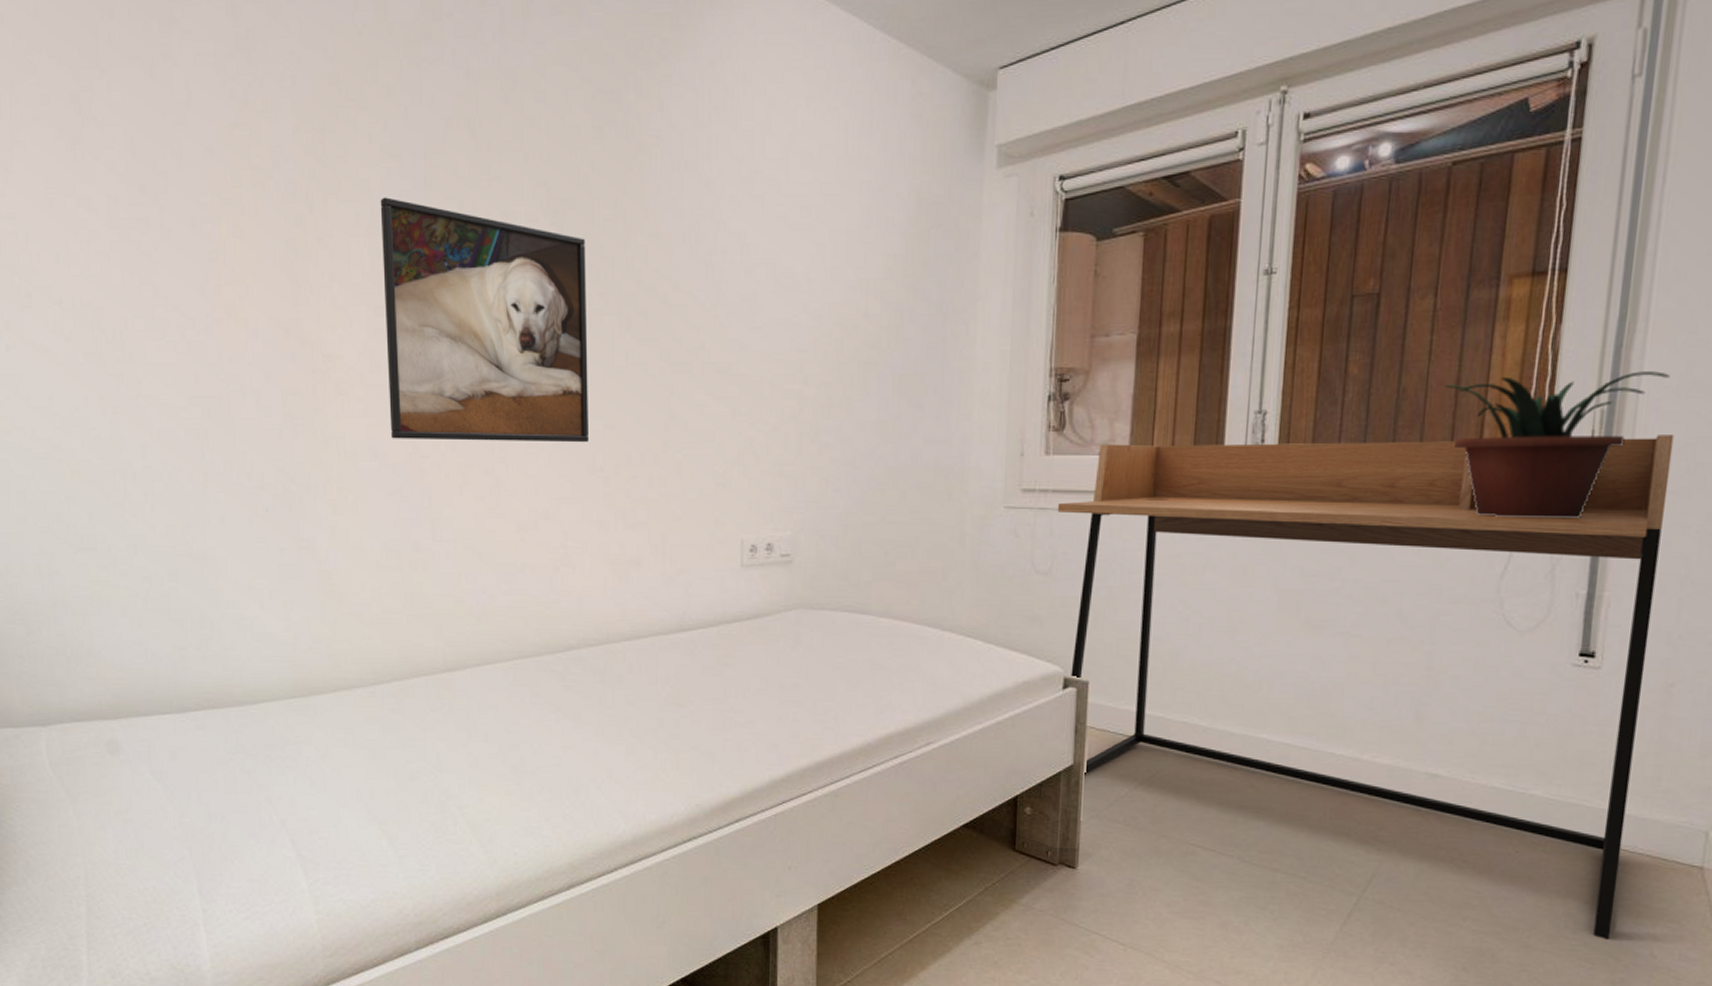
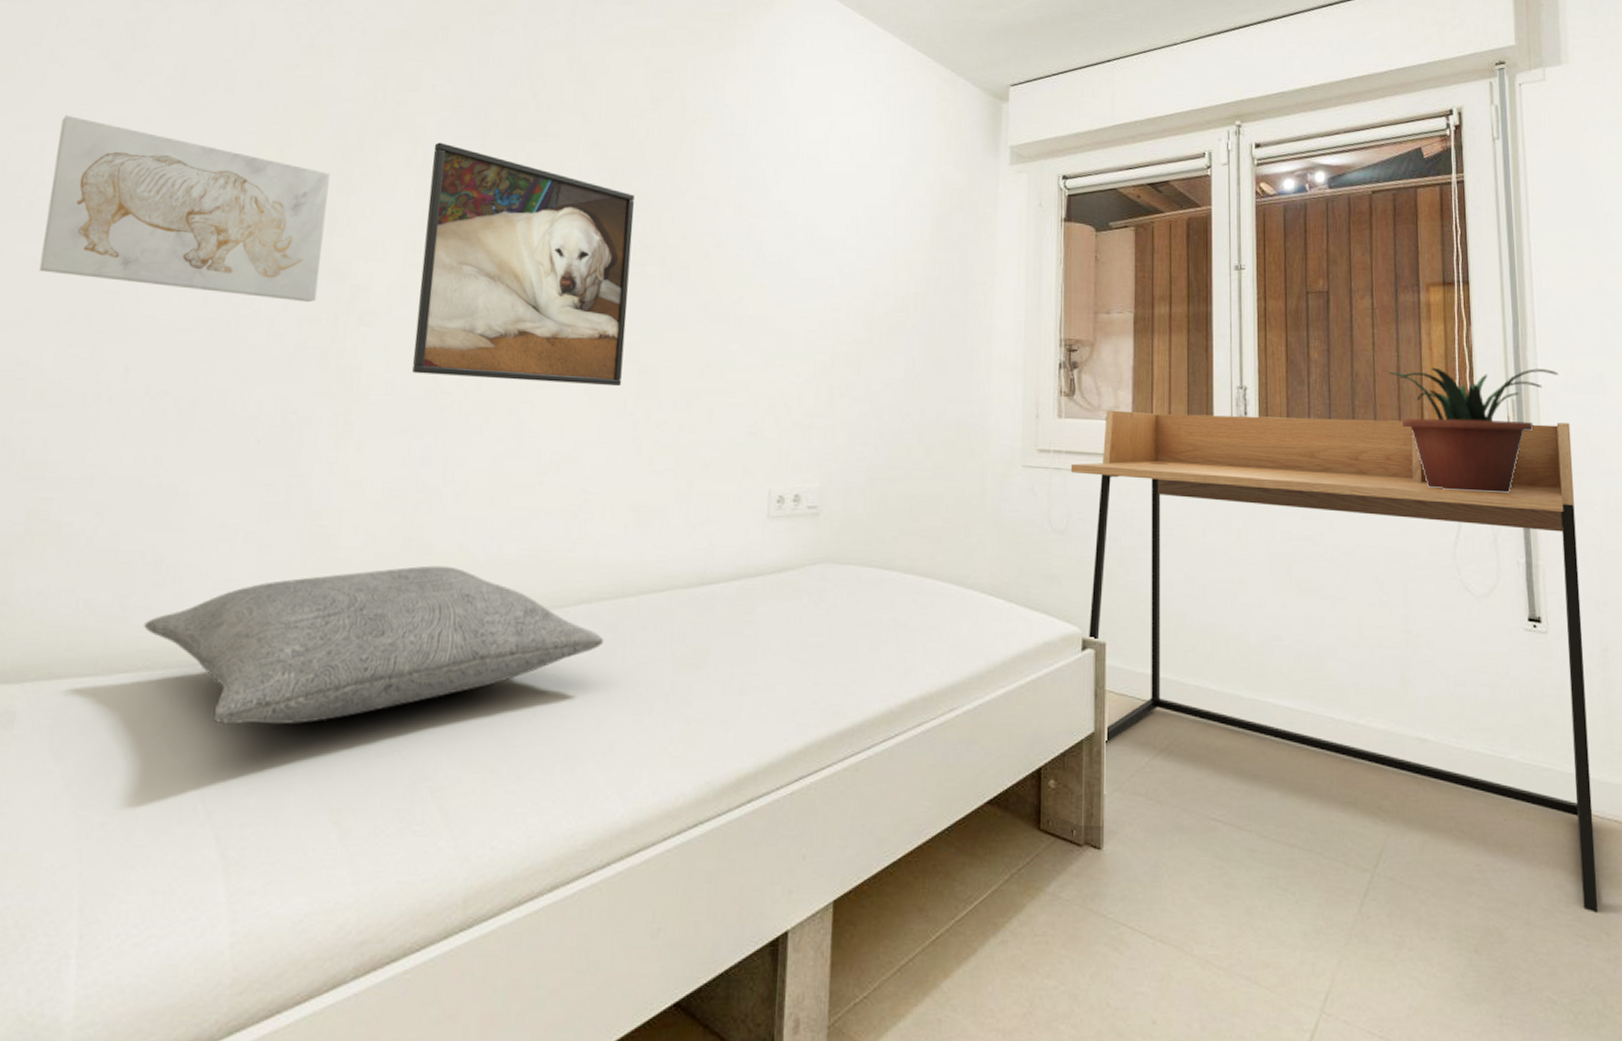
wall art: none [36,201,294,375] -> present [38,115,330,303]
pillow: none [202,617,595,753] -> present [144,565,604,725]

